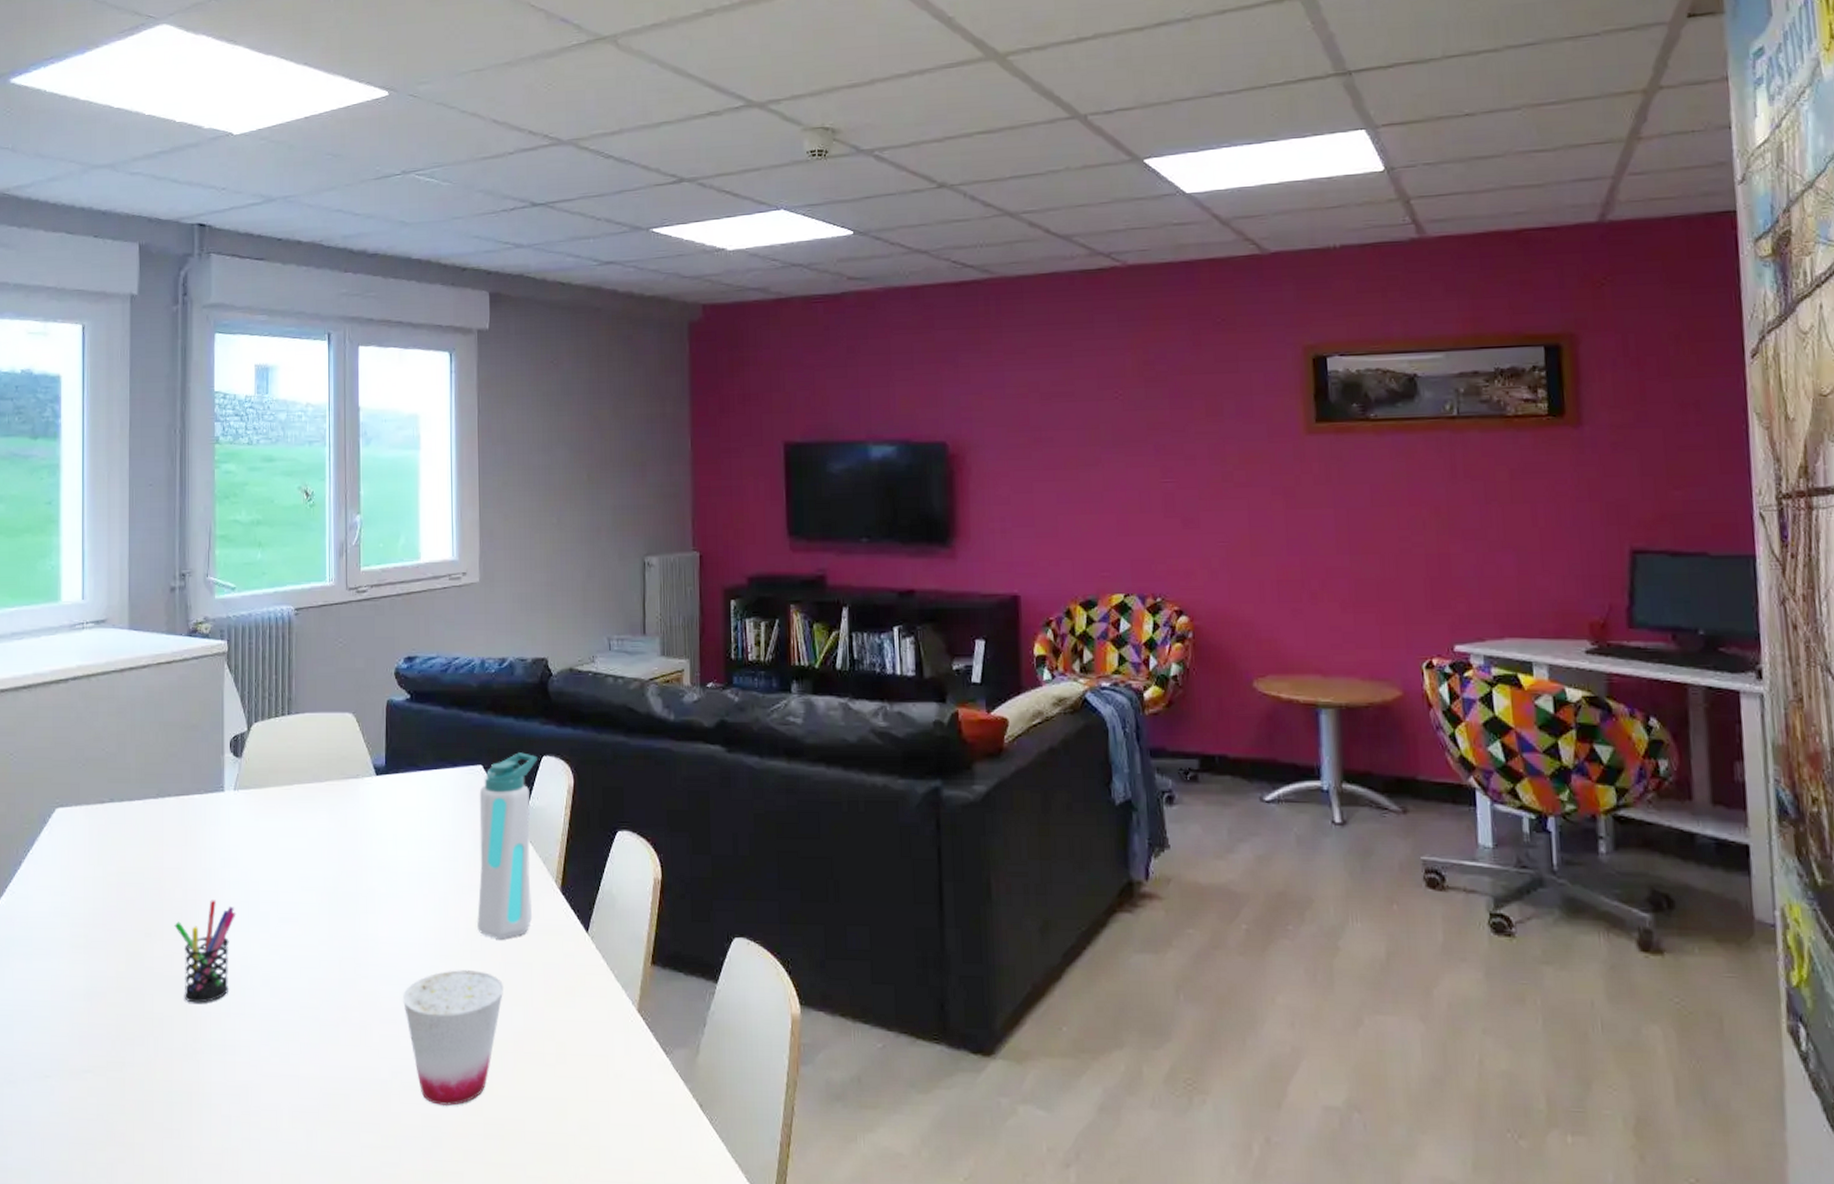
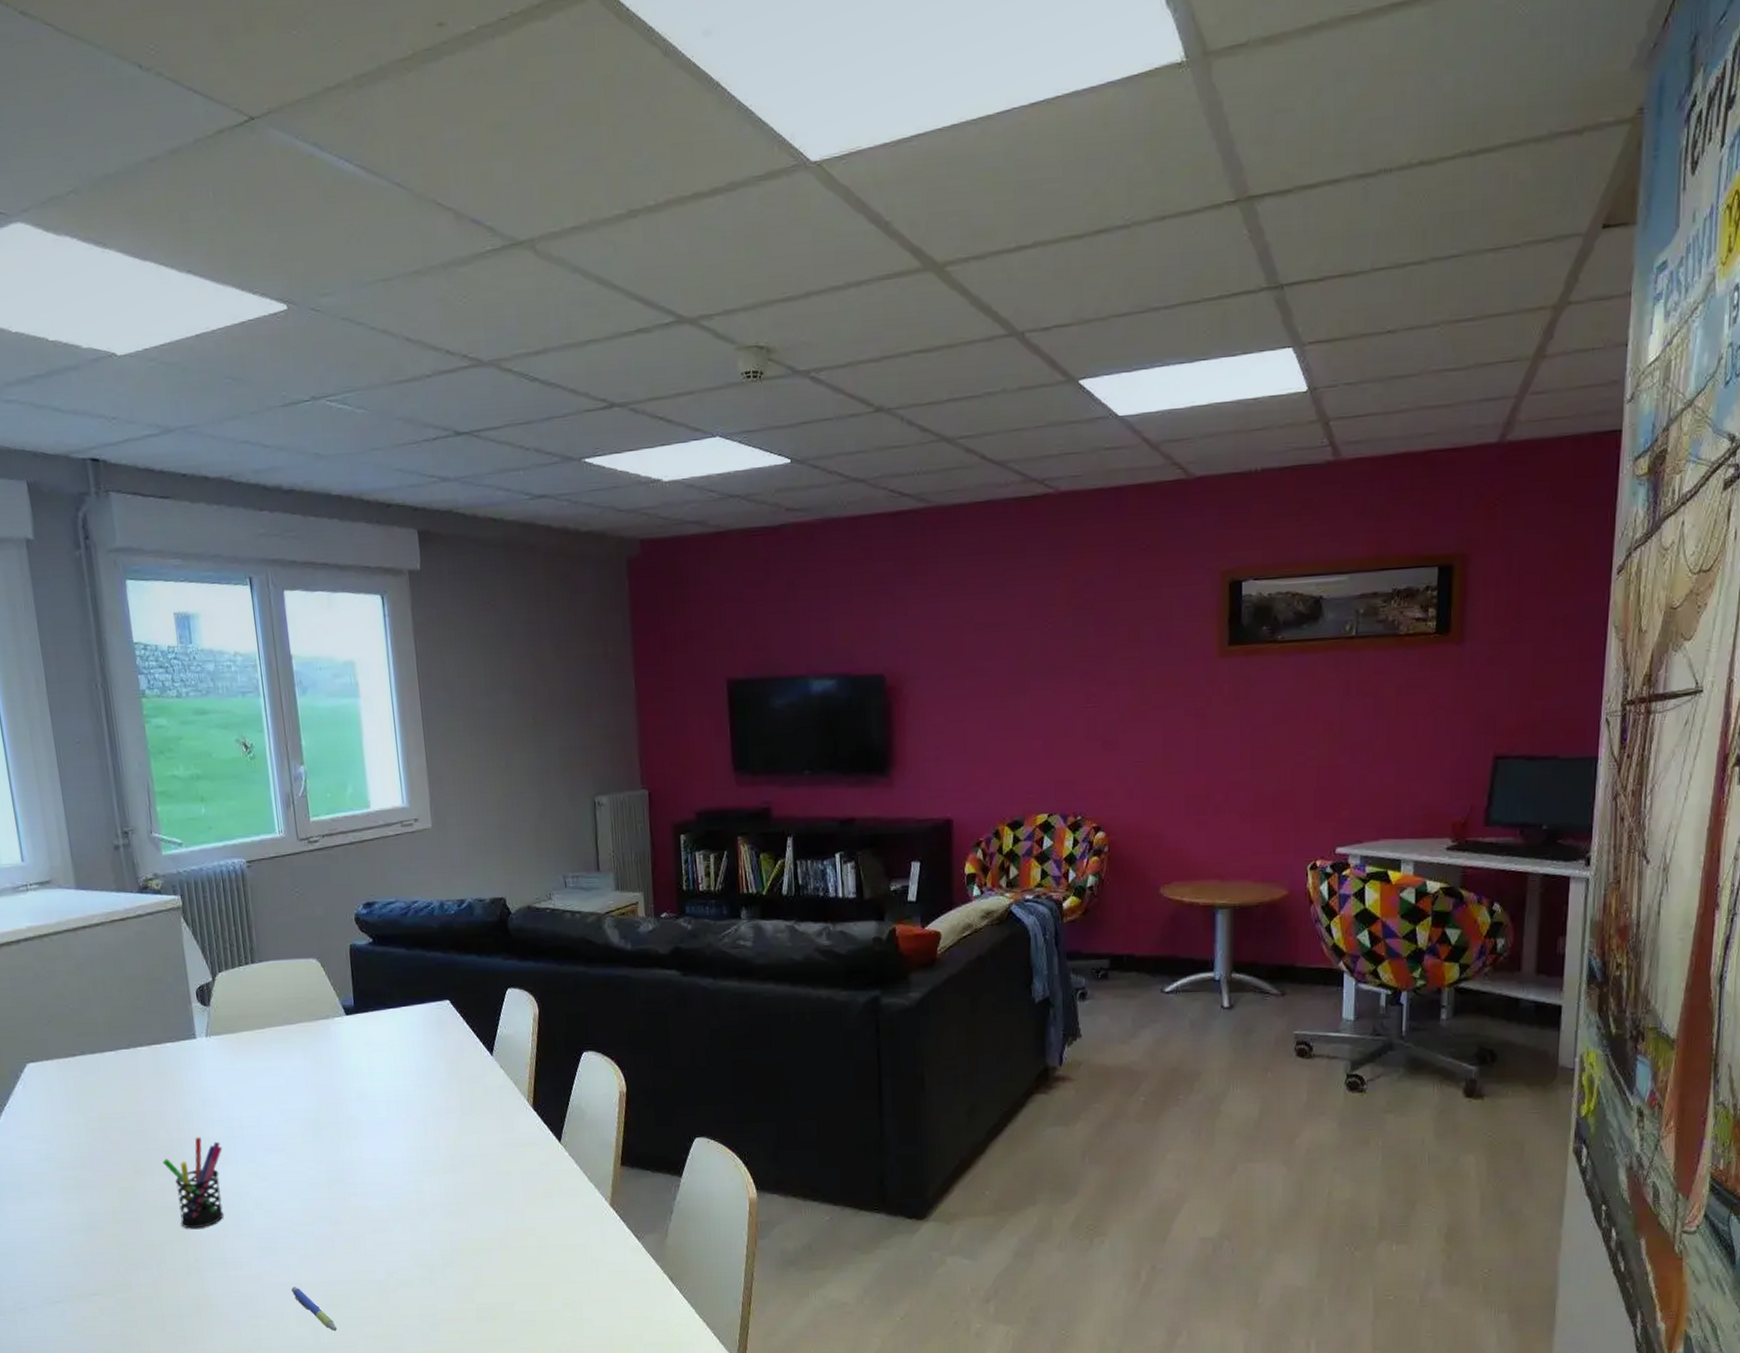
pen: none [289,1080,333,1138] -> present [291,1287,338,1332]
cup: present [402,970,504,1107] -> none [391,1182,486,1298]
water bottle: present [477,752,538,939] -> none [448,986,508,1154]

